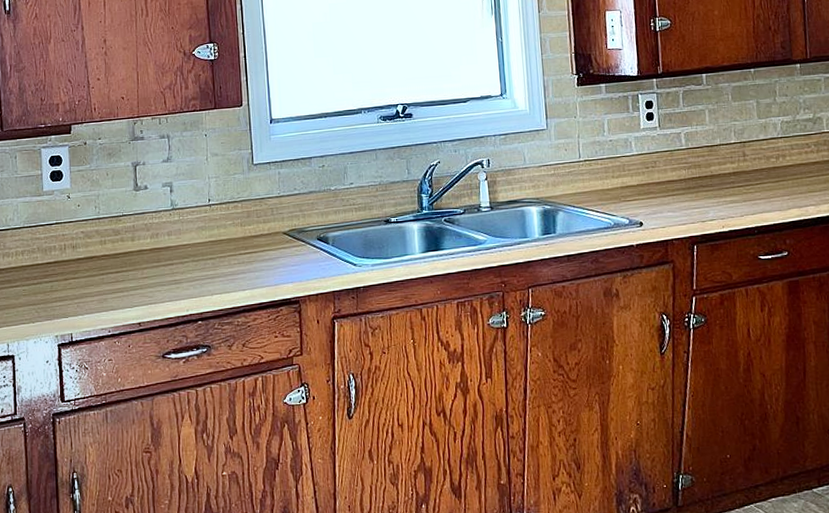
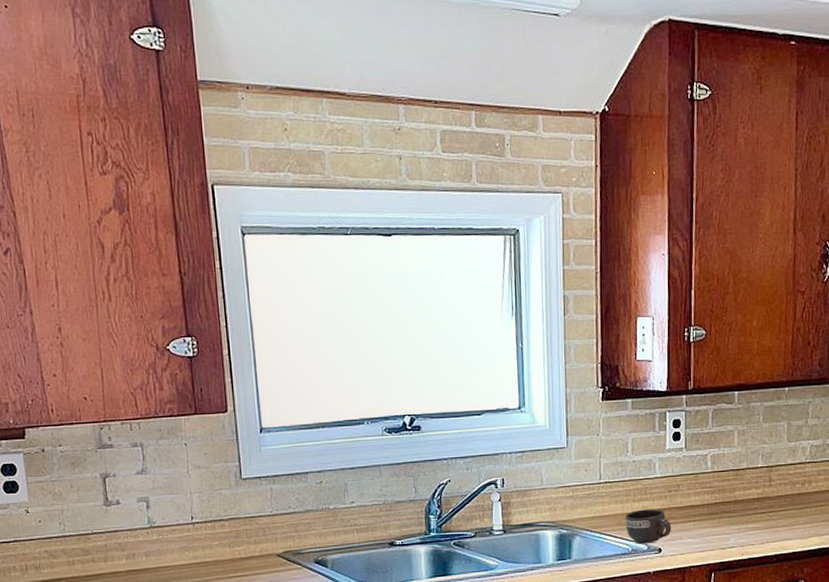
mug: none [606,184,652,218] -> present [625,509,672,544]

